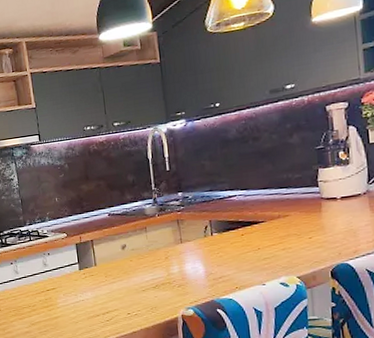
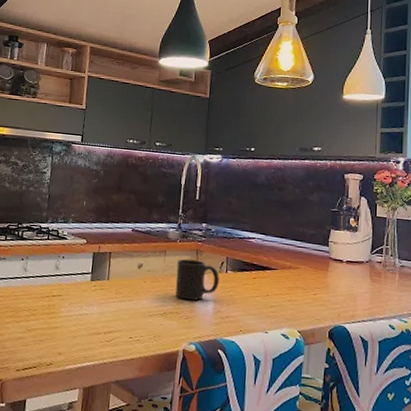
mug: none [159,229,206,270] -> present [175,258,219,301]

